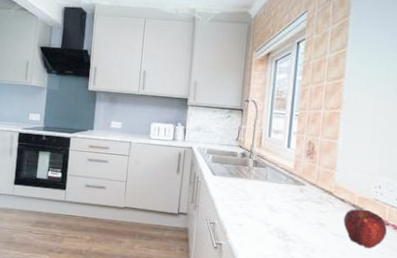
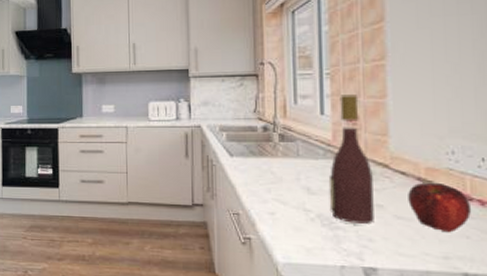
wine bottle: none [285,133,321,238] -> present [328,94,374,224]

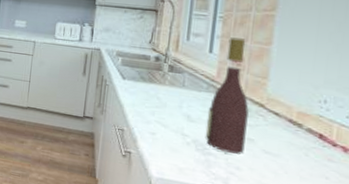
apple: present [408,182,472,233] -> none [277,124,335,172]

